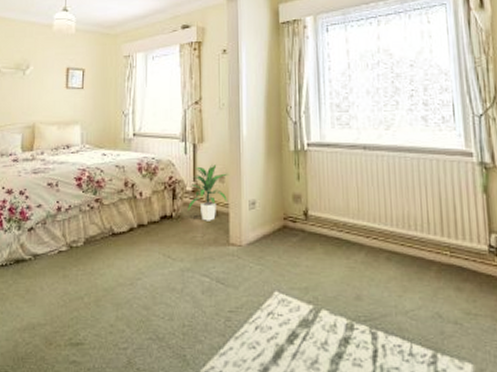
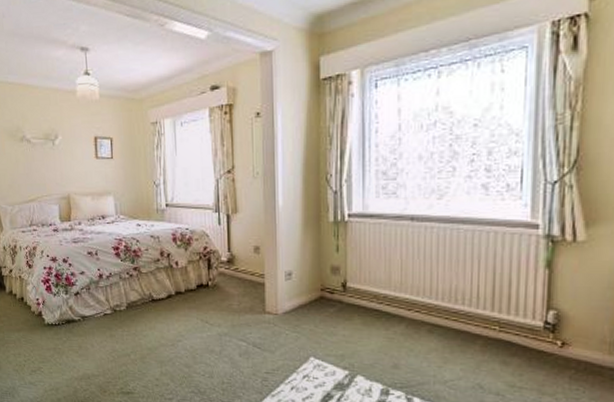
indoor plant: present [188,164,230,221] -> none [223,235,265,291]

